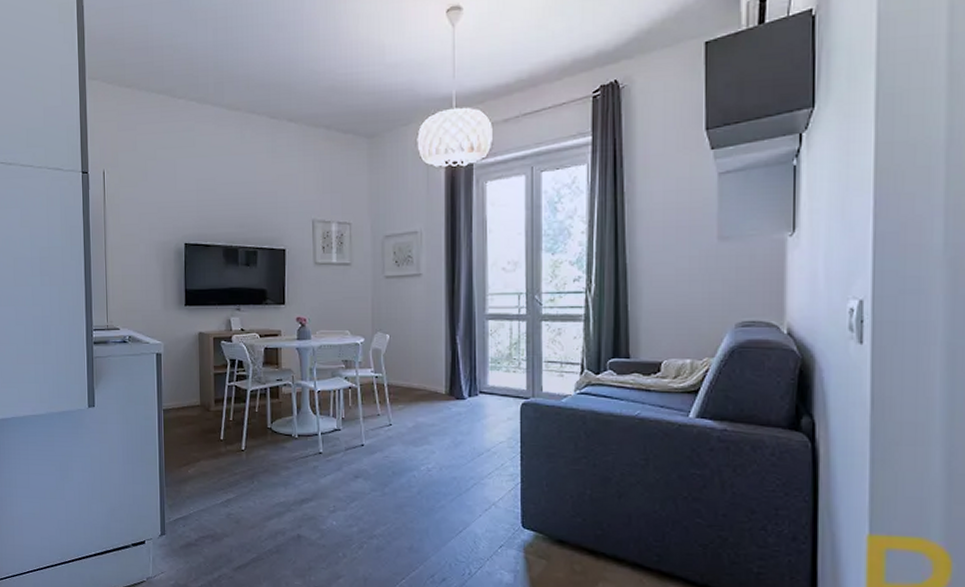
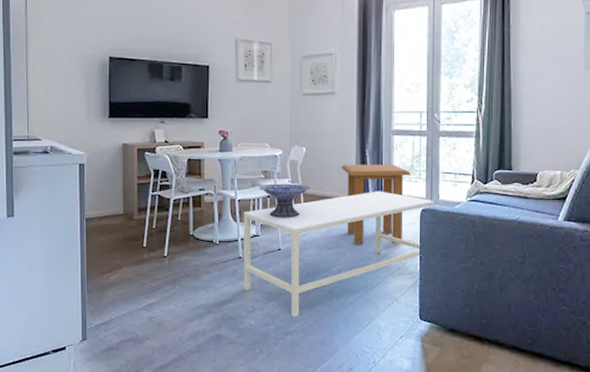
coffee table: none [323,382,537,520] -> present [243,191,434,318]
decorative bowl: none [340,374,395,412] -> present [259,183,310,218]
side table: none [429,352,508,442] -> present [341,164,411,245]

